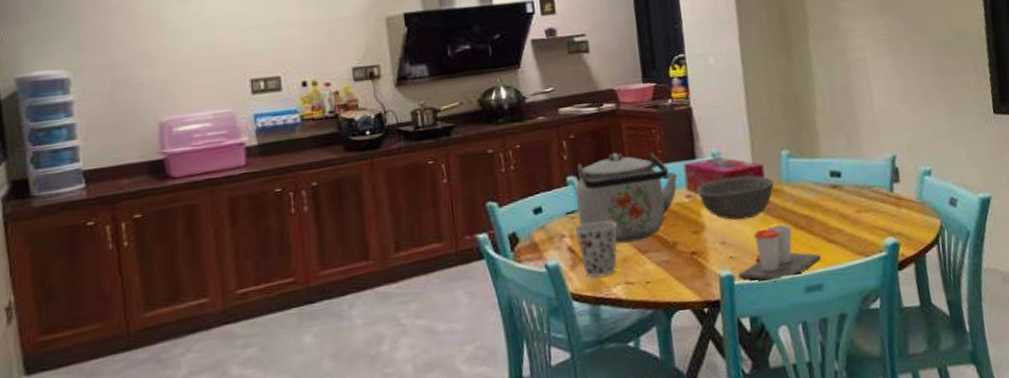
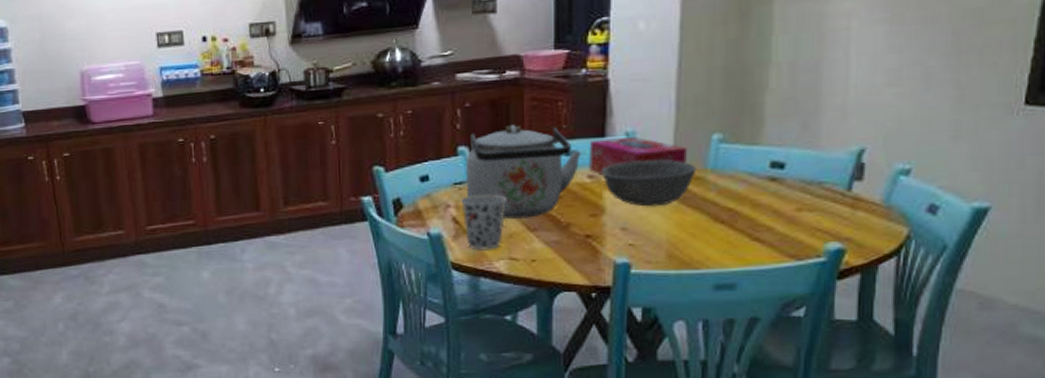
cup: present [737,224,821,282] -> none [635,216,739,276]

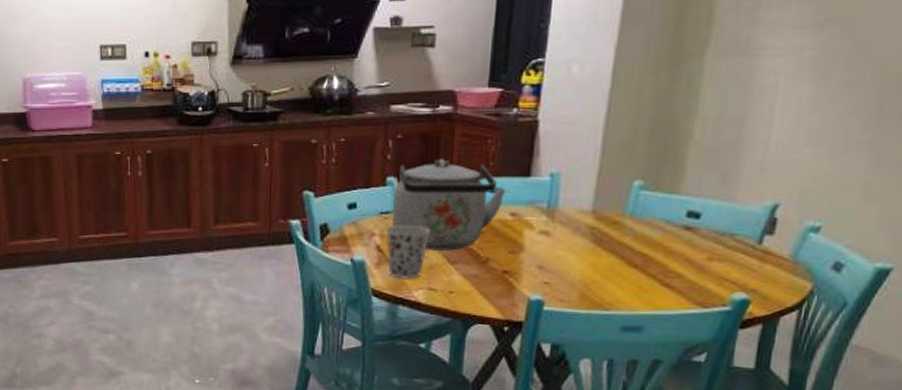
tissue box: present [589,136,687,176] -> none [512,177,608,215]
bowl: present [601,159,697,207] -> none [523,202,616,248]

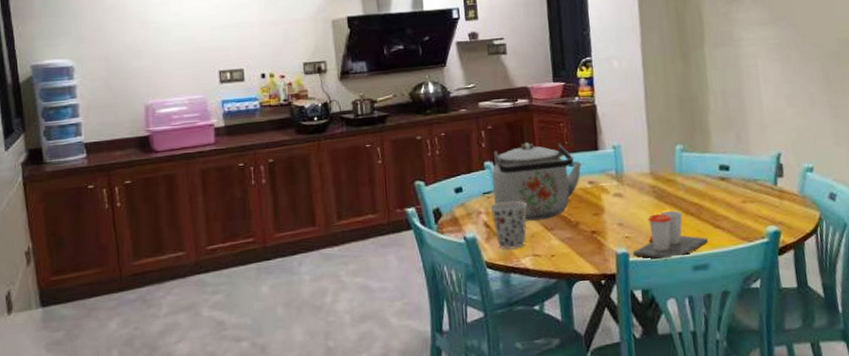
cup: none [548,259,649,315] -> present [632,211,708,261]

